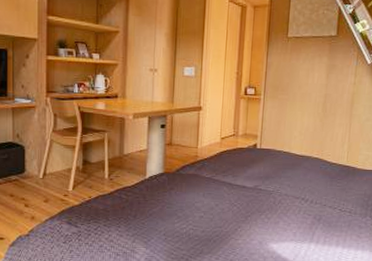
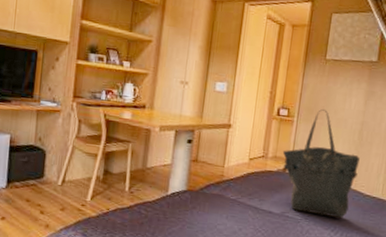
tote bag: none [252,86,325,187] -> present [282,109,360,219]

